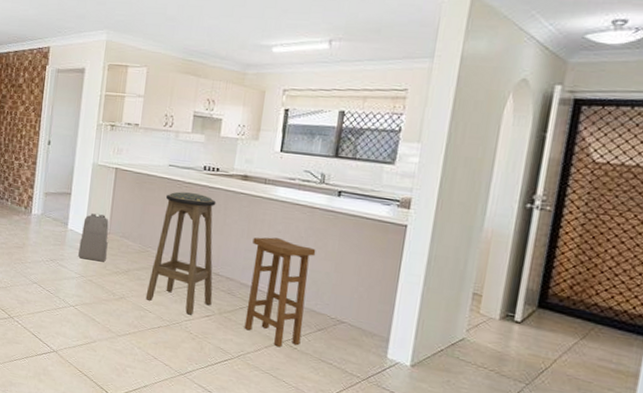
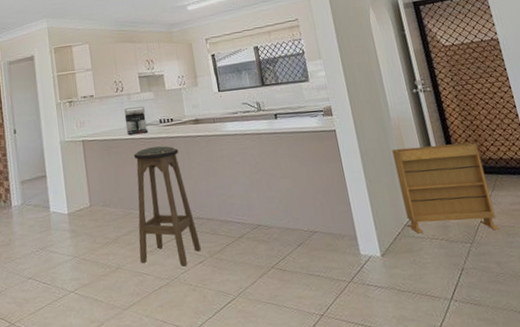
backpack: present [78,213,109,262] -> none [64,188,95,239]
coffee maker: none [164,146,191,177] -> present [123,106,149,136]
bar stool: present [244,237,316,348] -> none [219,168,288,274]
shoe rack: none [456,264,586,381] -> present [392,142,500,234]

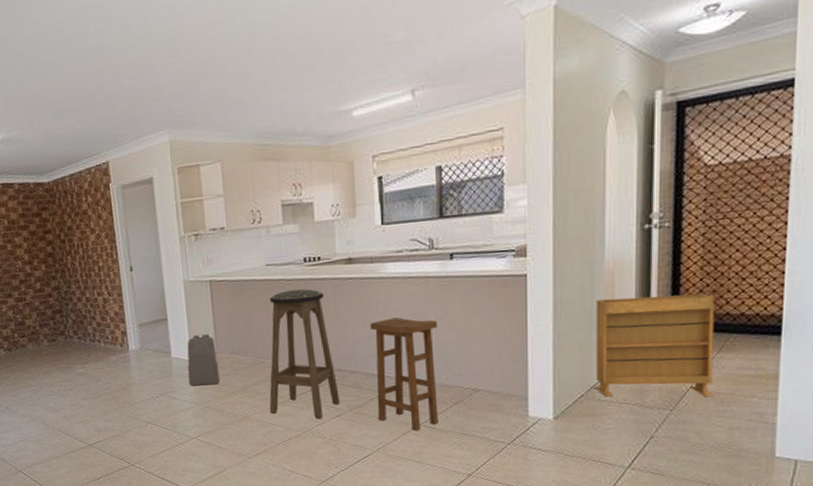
backpack: none [64,188,95,239] -> present [187,333,221,386]
coffee maker: present [123,106,149,136] -> none [260,242,290,276]
bar stool: none [219,168,288,274] -> present [370,317,438,431]

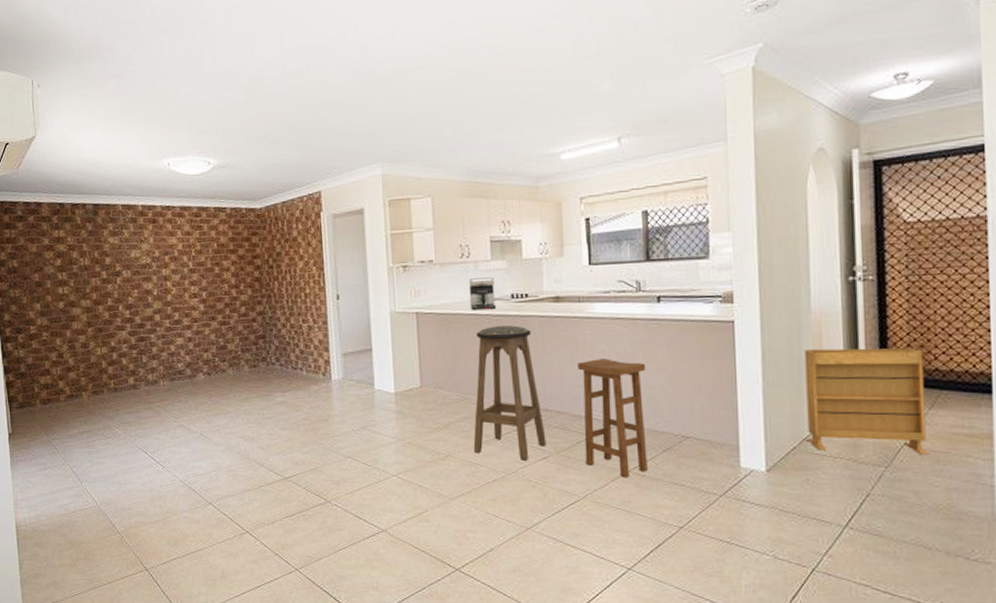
backpack: present [187,333,221,386] -> none [390,366,424,420]
coffee maker: none [260,242,290,276] -> present [468,277,497,311]

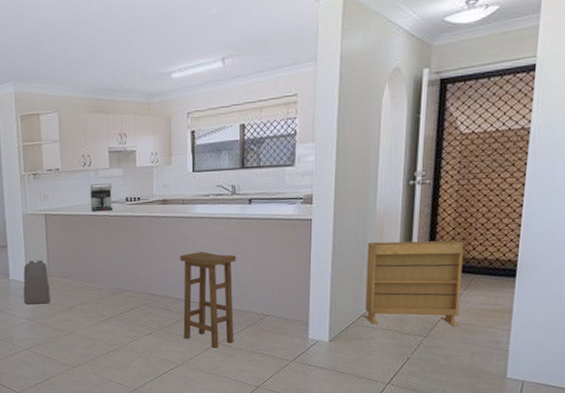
backpack: none [390,366,424,420] -> present [23,259,51,305]
stool: present [473,325,546,461] -> none [92,224,152,336]

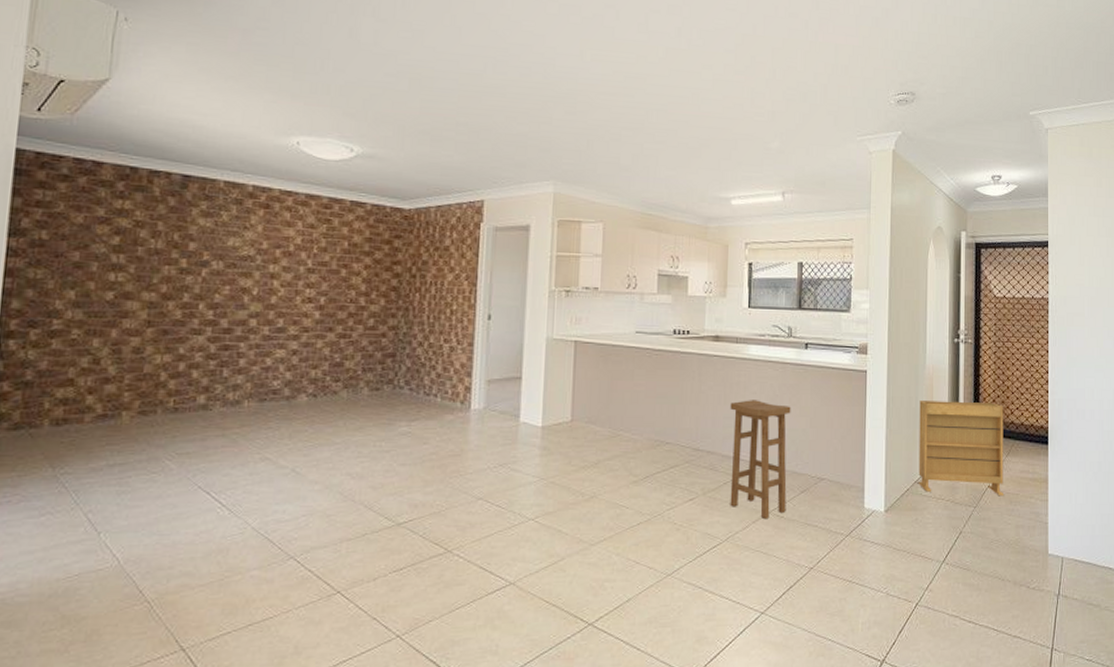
backpack: present [23,259,51,305] -> none [535,397,572,457]
coffee maker: present [89,183,113,212] -> none [631,310,658,344]

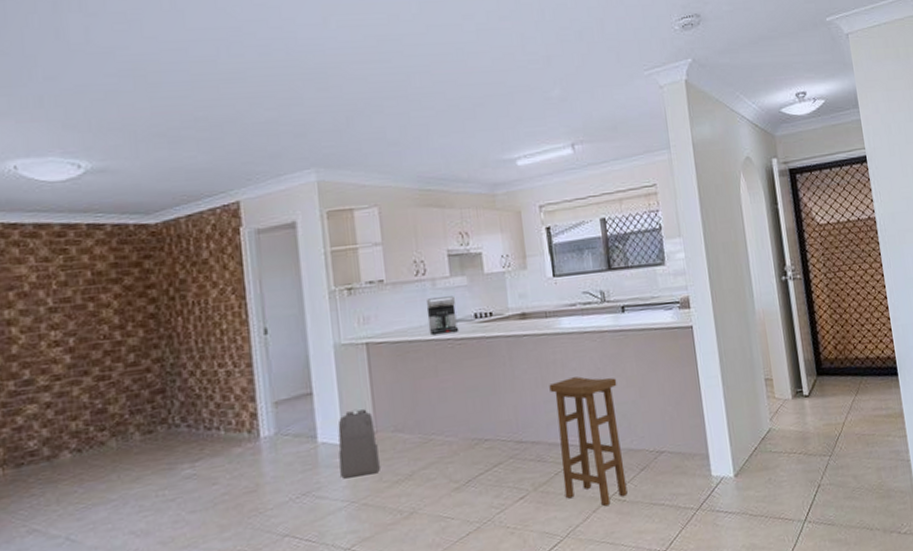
backpack: none [535,397,572,457] -> present [337,409,381,479]
coffee maker: none [631,310,658,344] -> present [425,296,460,336]
shoe rack: present [918,401,1005,497] -> none [754,339,860,448]

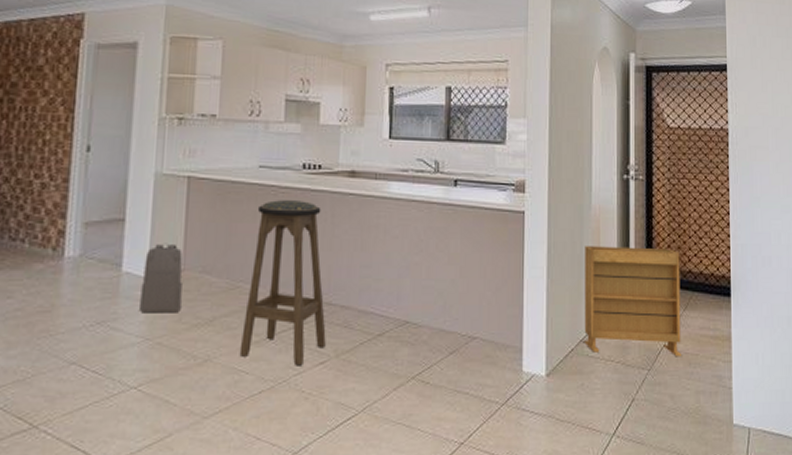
coffee maker: present [425,296,460,336] -> none [254,141,285,180]
stool: none [438,349,523,505] -> present [239,200,326,366]
bar stool: present [549,376,628,507] -> none [367,245,438,386]
shoe rack: none [754,339,860,448] -> present [584,246,682,357]

